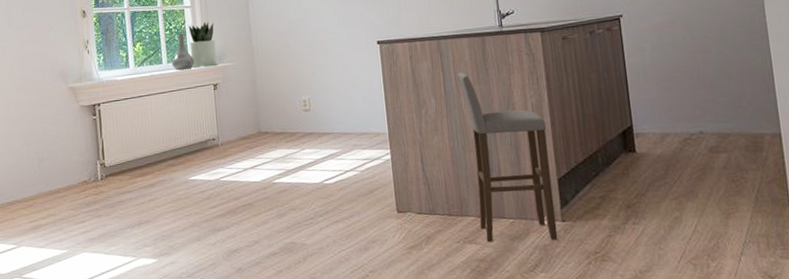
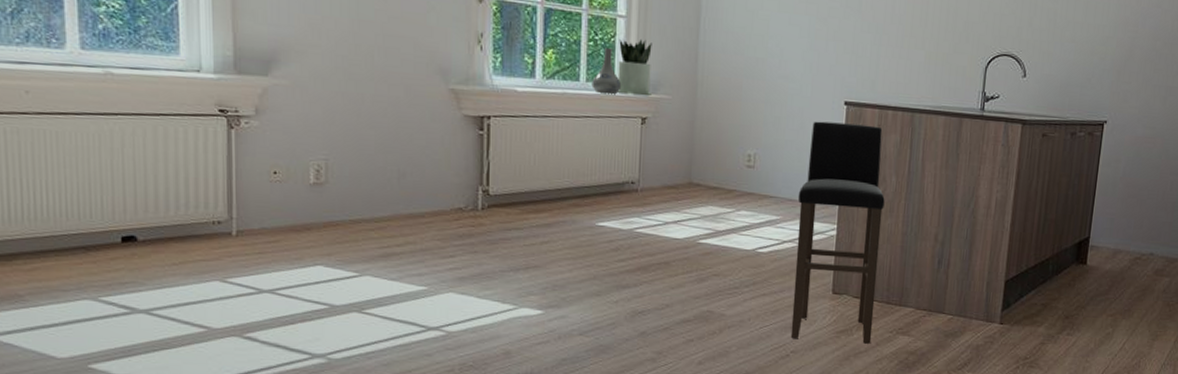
bar stool: none [351,57,442,259] -> present [790,121,885,344]
bar stool: present [457,72,558,242] -> none [916,152,1006,342]

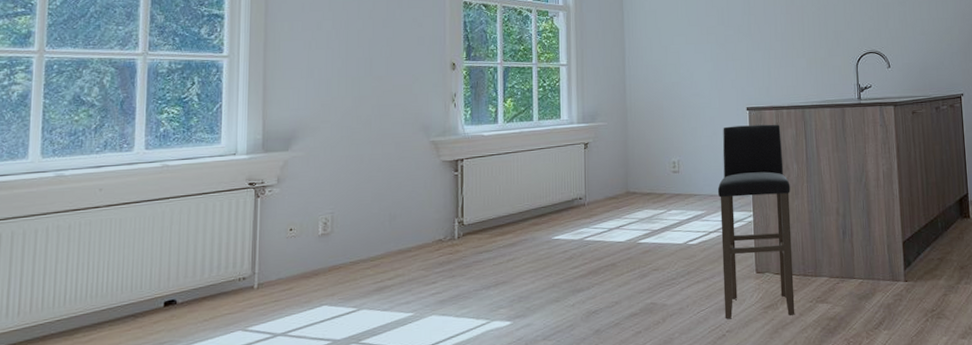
vase: present [591,47,622,95] -> none [543,91,567,129]
planter: present [617,39,653,97] -> none [563,80,592,127]

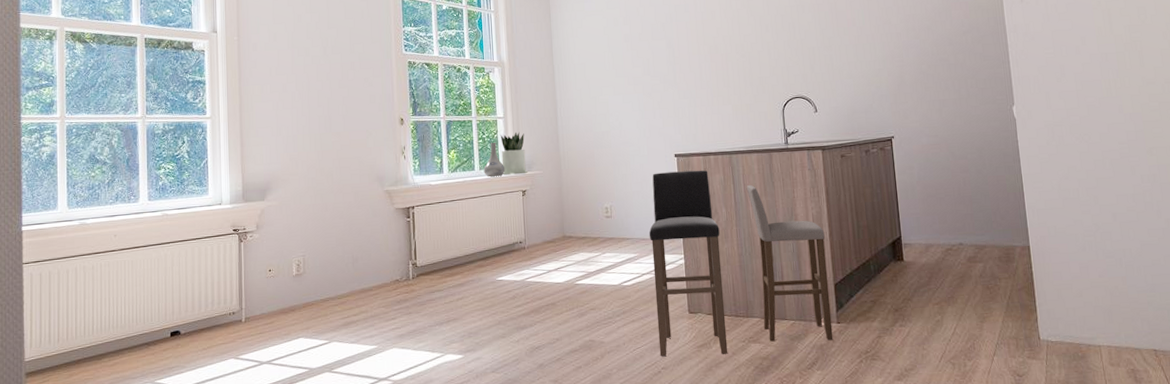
vase: none [543,91,567,129] -> present [483,142,506,178]
planter: none [563,80,592,127] -> present [500,131,529,175]
bar stool: none [818,139,901,302] -> present [746,184,833,342]

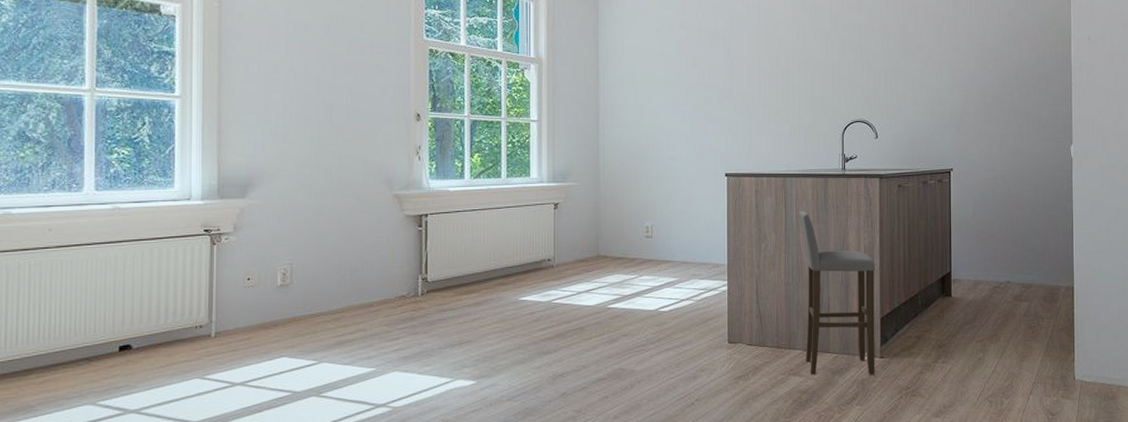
vase: present [483,142,506,178] -> none [511,147,536,187]
planter: present [500,131,529,175] -> none [533,138,563,185]
bar stool: present [649,170,728,356] -> none [691,192,767,387]

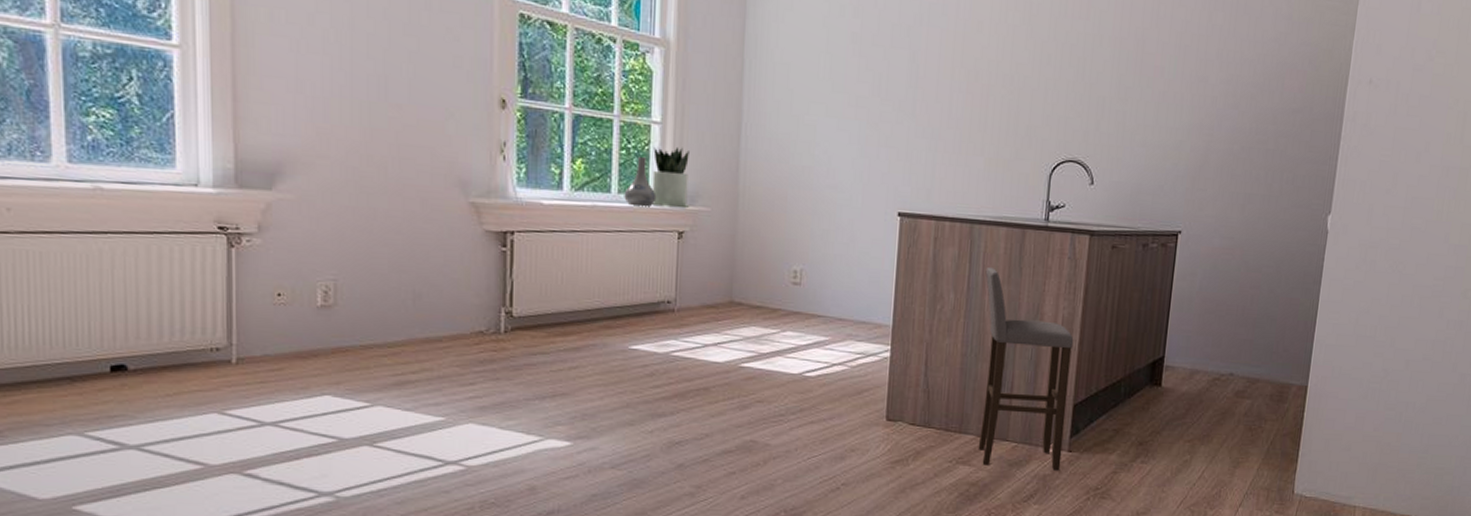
vase: none [511,147,536,187] -> present [624,156,657,208]
planter: none [533,138,563,185] -> present [651,146,690,209]

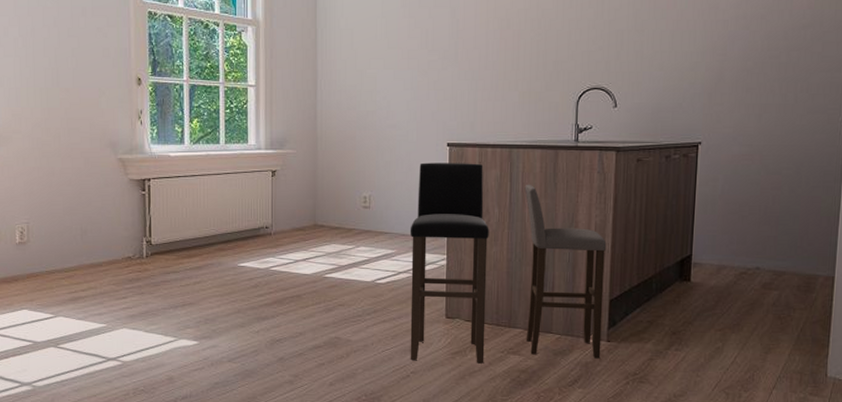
vase: present [624,156,657,208] -> none [230,113,254,153]
planter: present [651,146,690,209] -> none [250,103,280,152]
bar stool: none [841,233,943,475] -> present [409,162,489,364]

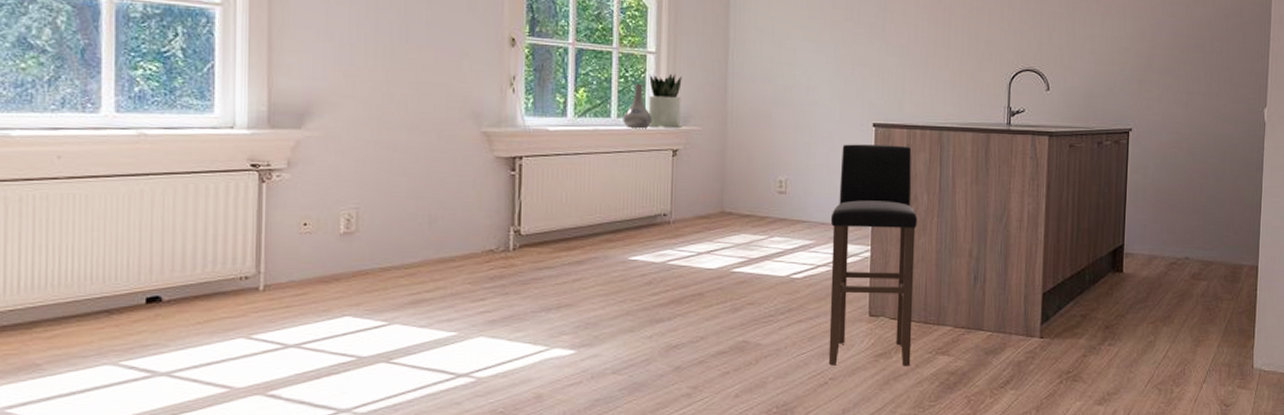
vase: none [230,113,254,153] -> present [623,83,653,129]
planter: none [250,103,280,152] -> present [648,73,683,129]
bar stool: present [524,184,607,359] -> none [955,169,1040,357]

